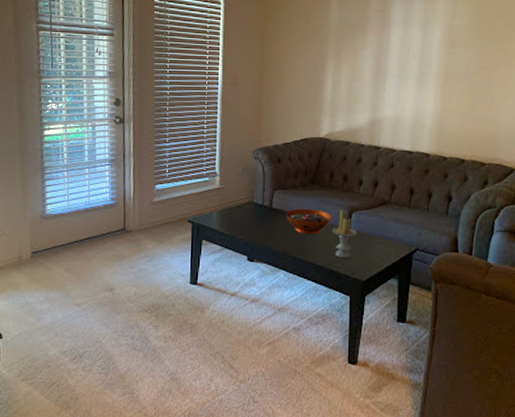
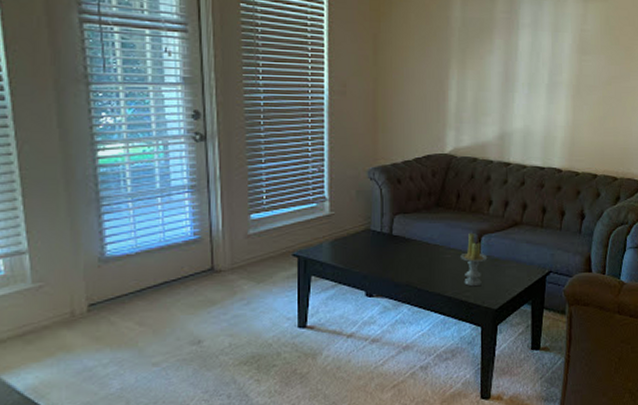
decorative bowl: present [286,209,331,234] -> none [408,234,459,262]

